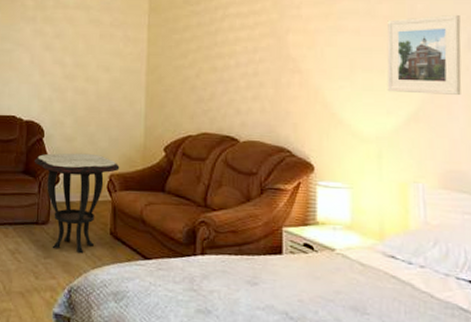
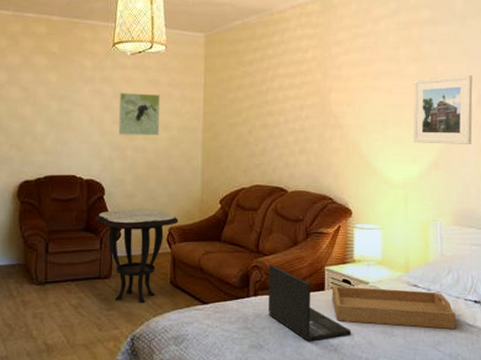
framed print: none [60,33,102,77] -> present [119,93,160,135]
laptop: none [217,220,315,311] -> present [268,264,352,341]
serving tray: none [290,250,445,314] -> present [331,286,456,330]

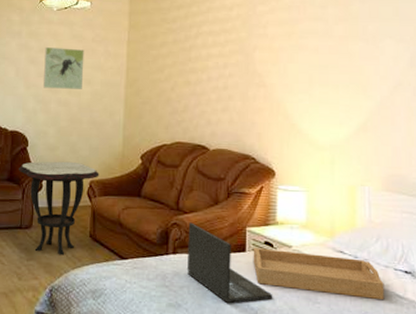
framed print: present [413,74,473,144] -> none [340,35,405,107]

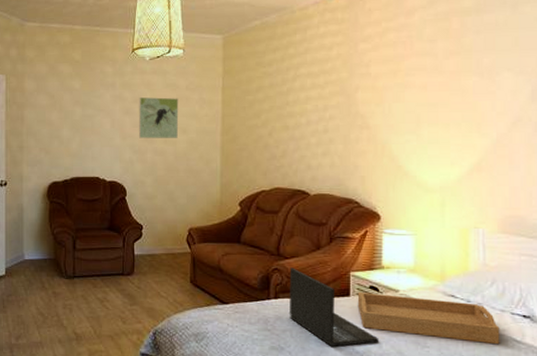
side table: present [19,161,99,255] -> none [119,209,198,300]

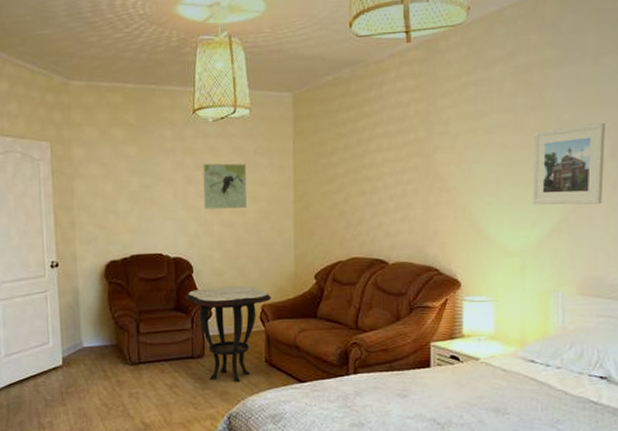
side table: none [119,209,198,300] -> present [185,286,272,383]
laptop: present [289,267,379,347] -> none [369,341,460,419]
serving tray: present [357,292,500,345] -> none [438,362,578,407]
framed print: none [452,67,525,145] -> present [532,122,605,205]

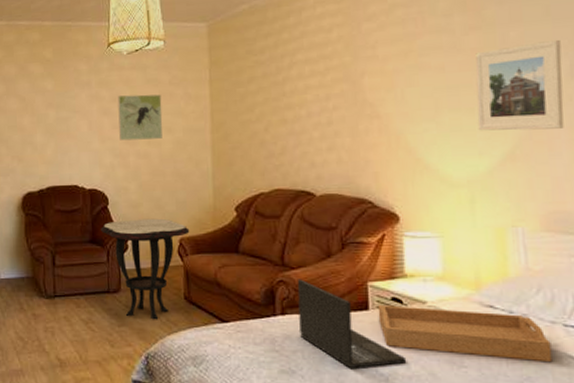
laptop: none [369,341,460,419] -> present [297,279,407,368]
serving tray: none [438,362,578,407] -> present [377,305,553,363]

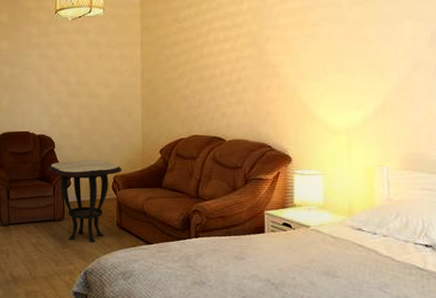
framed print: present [117,94,163,141] -> none [63,55,101,94]
laptop: present [297,279,407,368] -> none [208,208,293,279]
serving tray: present [377,305,553,363] -> none [271,229,404,273]
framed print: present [475,39,564,131] -> none [356,14,425,89]

